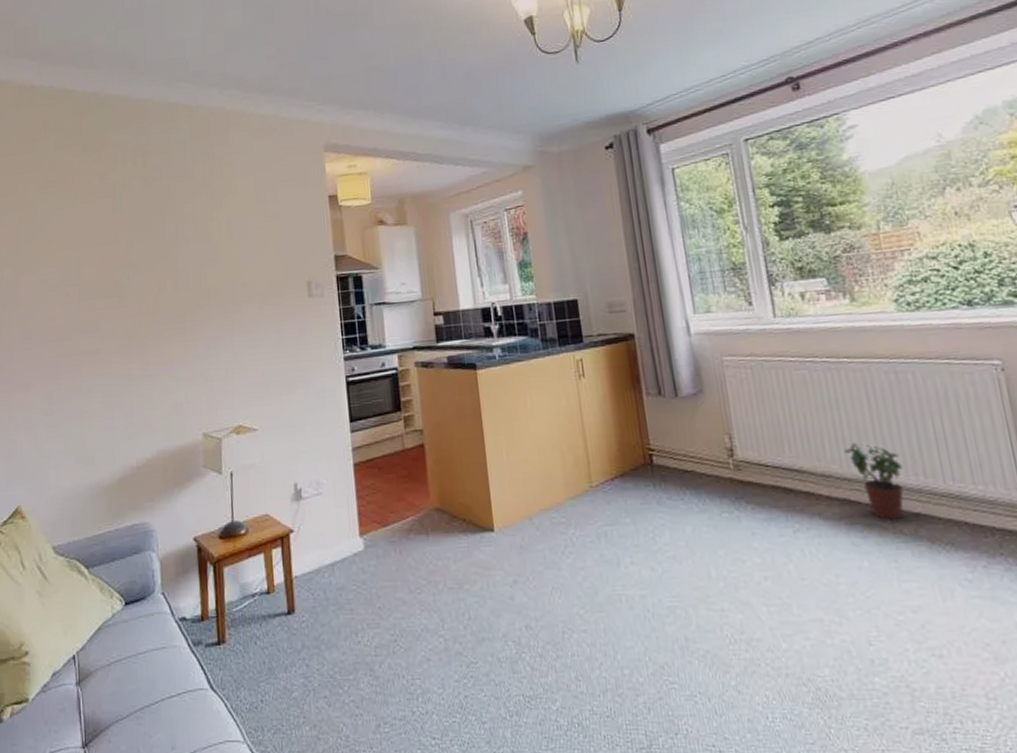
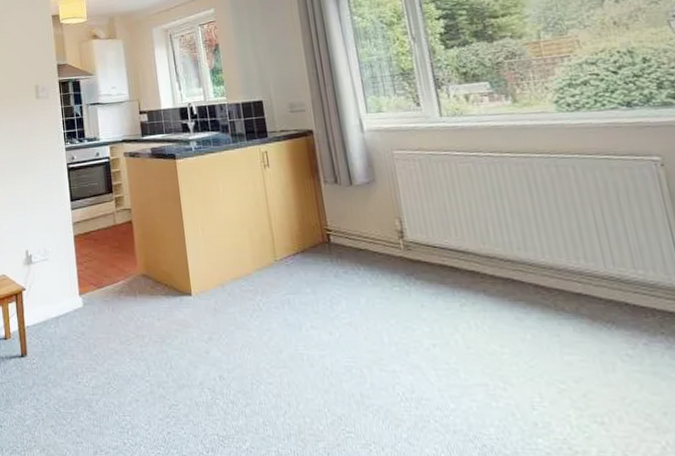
potted plant: present [844,443,904,520] -> none [507,228,565,298]

